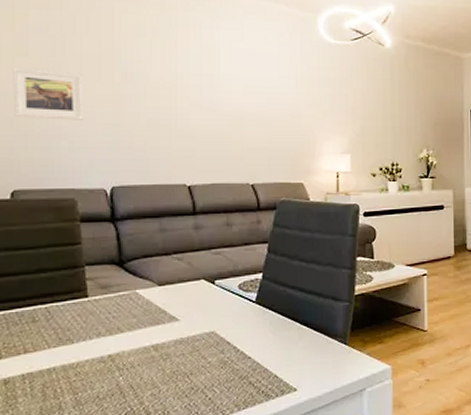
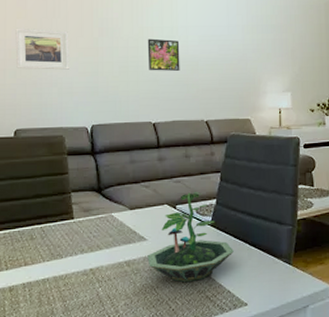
terrarium: none [179,264,282,368] -> present [147,191,234,283]
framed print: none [182,87,222,126] -> present [147,38,180,71]

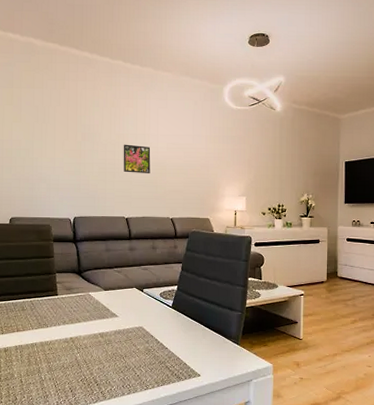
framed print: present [15,28,69,70] -> none [11,130,57,168]
terrarium: present [147,191,234,283] -> none [118,278,190,354]

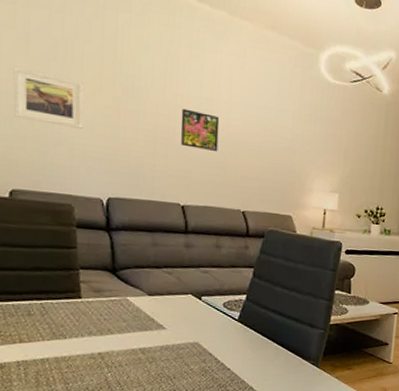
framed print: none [11,130,57,168] -> present [13,66,84,129]

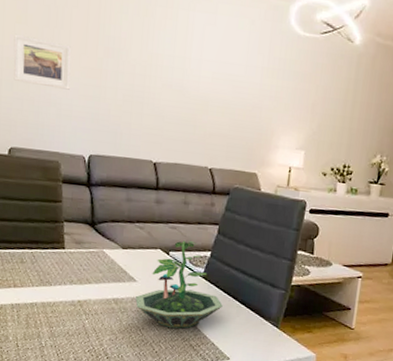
terrarium: none [165,284,260,376] -> present [135,240,223,329]
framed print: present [180,108,220,151] -> none [155,67,191,109]

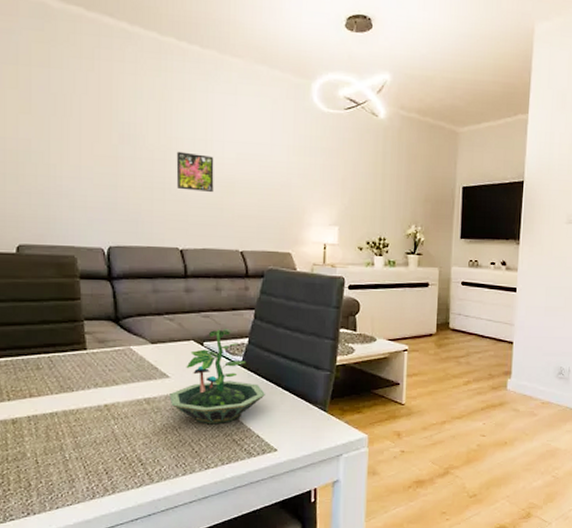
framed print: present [13,34,72,90] -> none [17,124,83,180]
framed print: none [155,67,191,109] -> present [176,151,214,192]

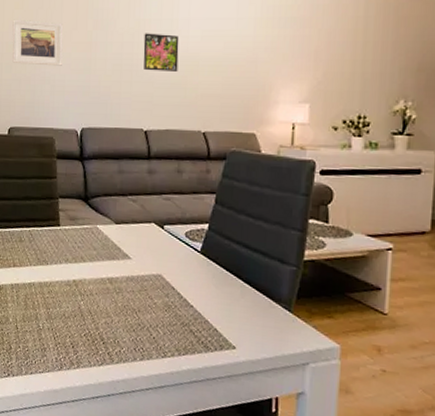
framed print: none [17,124,83,180] -> present [12,19,63,66]
terrarium: present [169,328,265,425] -> none [130,212,224,312]

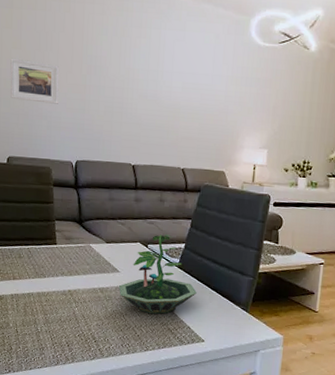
terrarium: none [130,212,224,312] -> present [119,234,197,315]
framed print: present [143,33,179,71] -> none [132,81,164,116]

